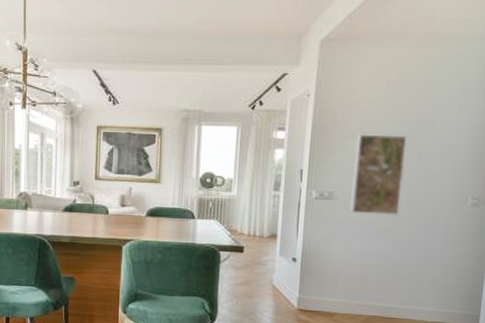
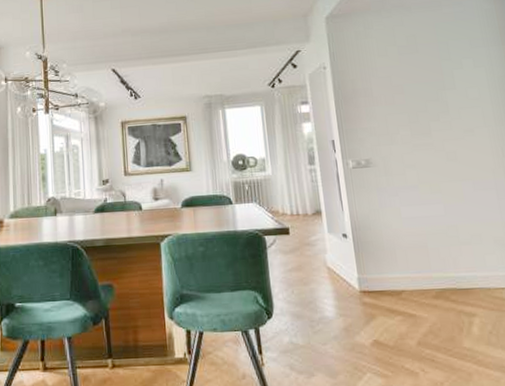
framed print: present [350,134,406,215] -> none [381,95,442,179]

